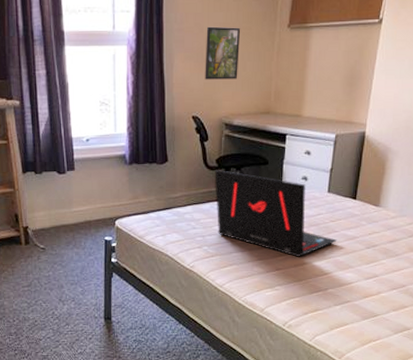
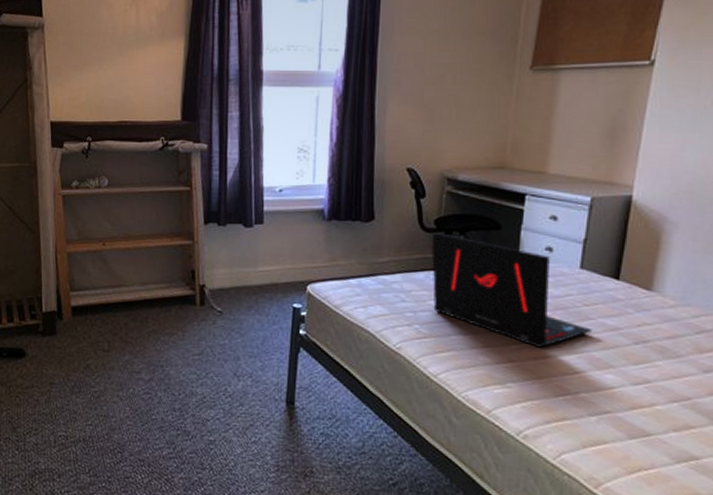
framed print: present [205,26,241,80] -> none [424,67,471,128]

